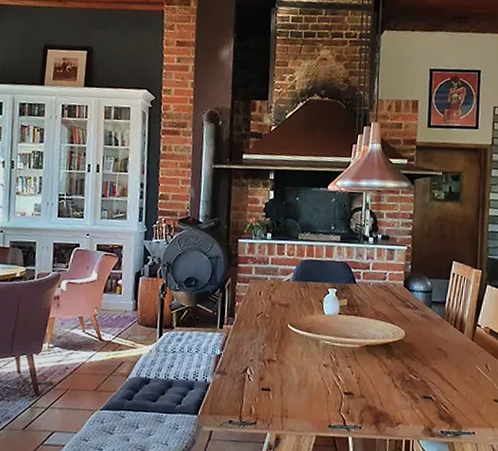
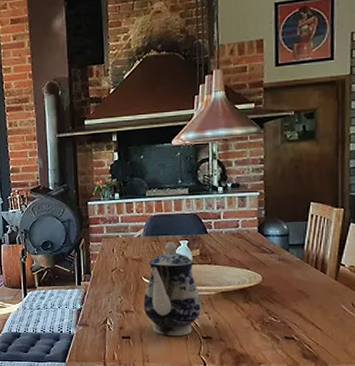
teapot: none [286,289,345,391] -> present [143,242,201,337]

